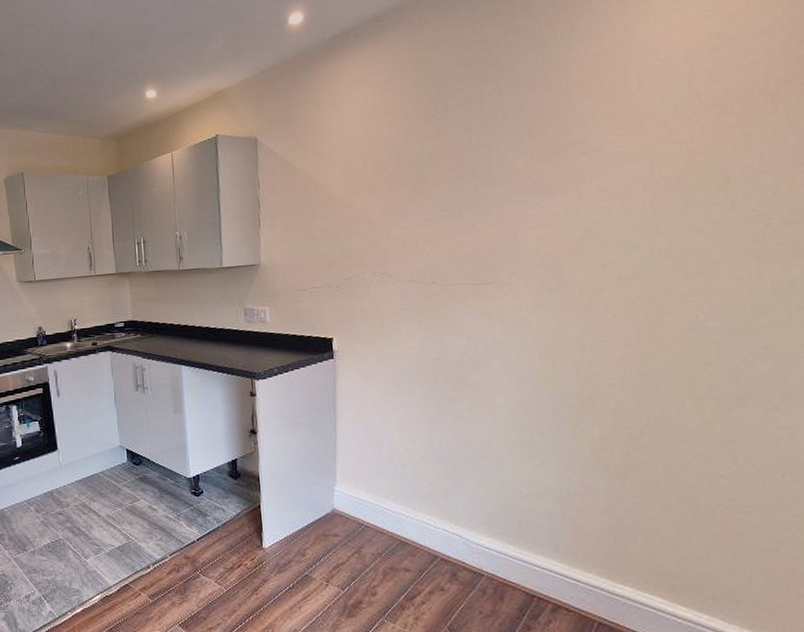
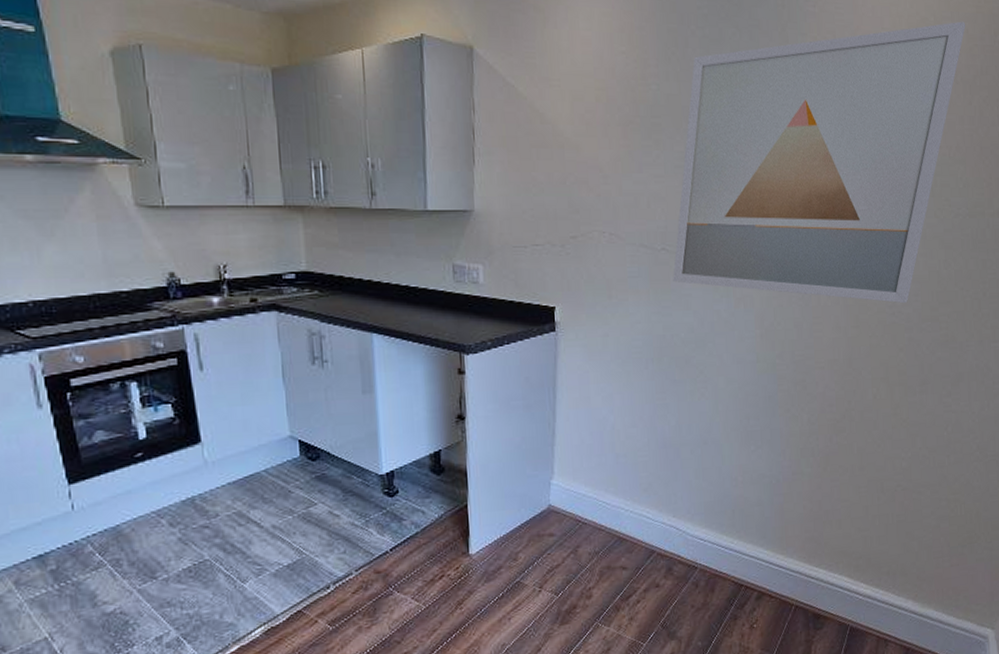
wall art: none [443,36,761,318] -> present [673,21,966,304]

